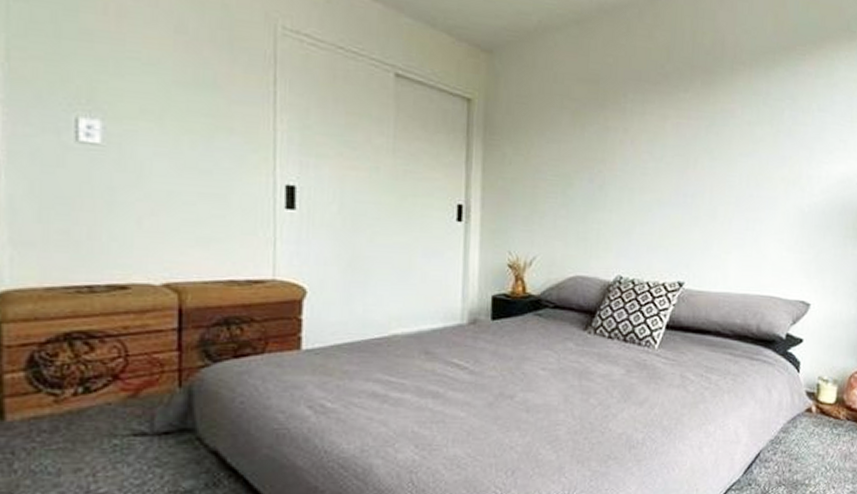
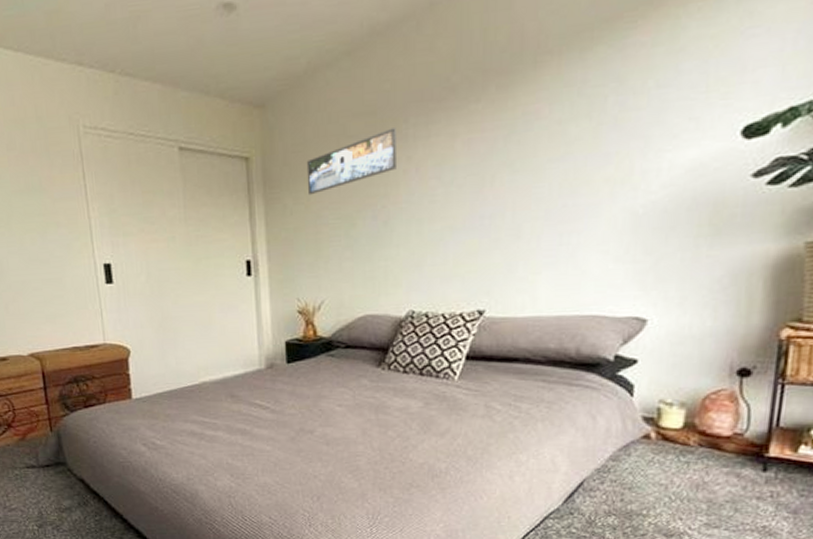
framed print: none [528,99,616,149] -> present [306,128,396,196]

